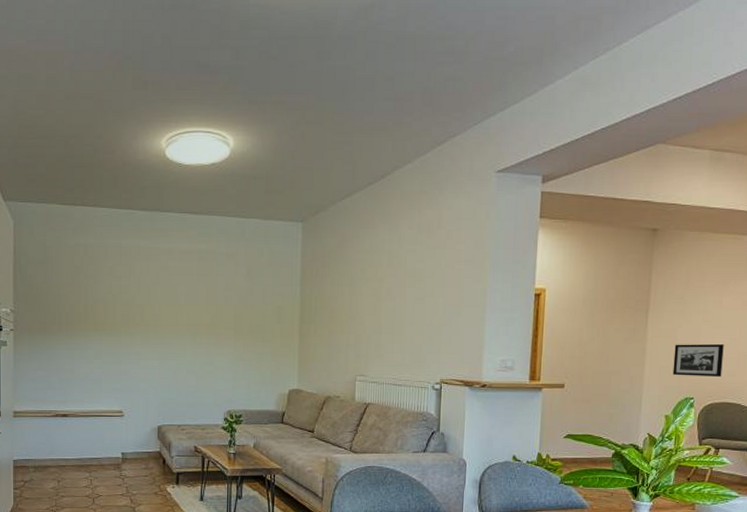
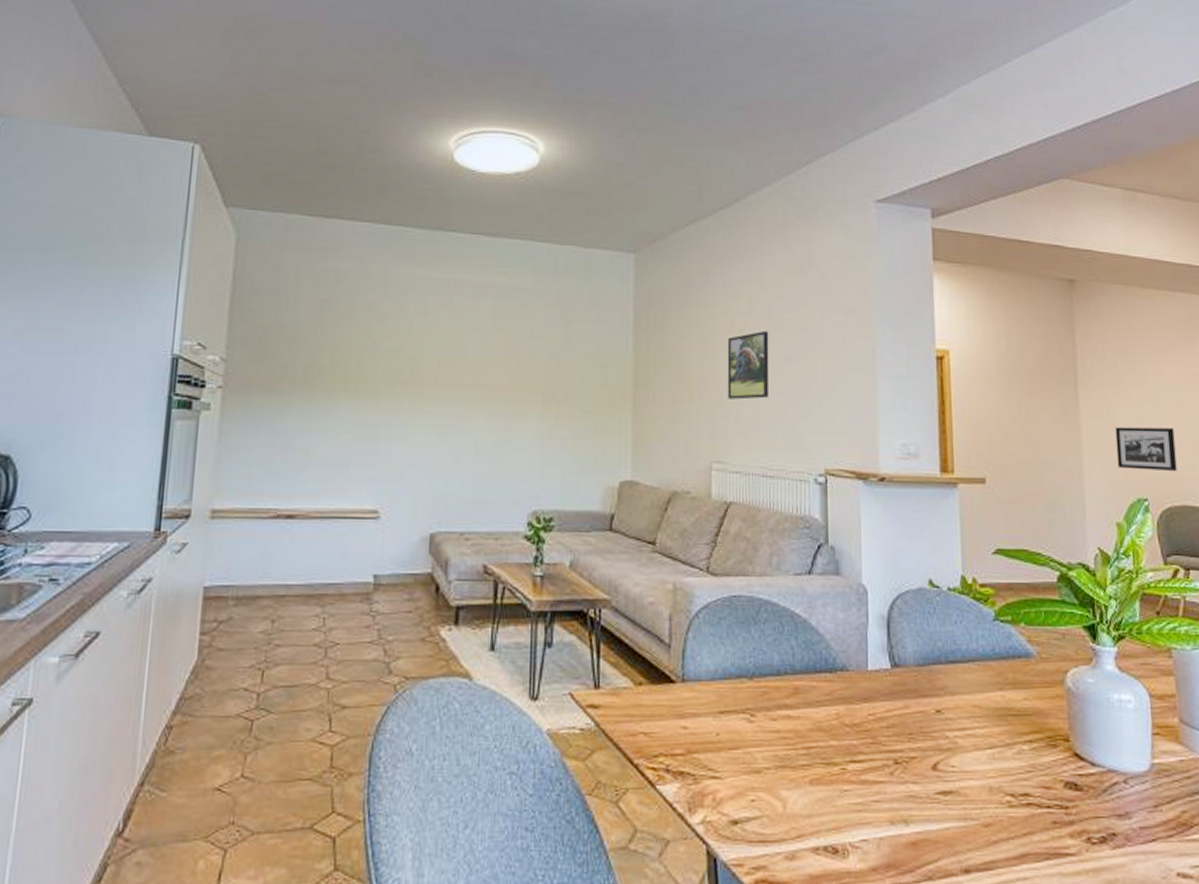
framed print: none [370,278,404,330] -> present [727,330,770,400]

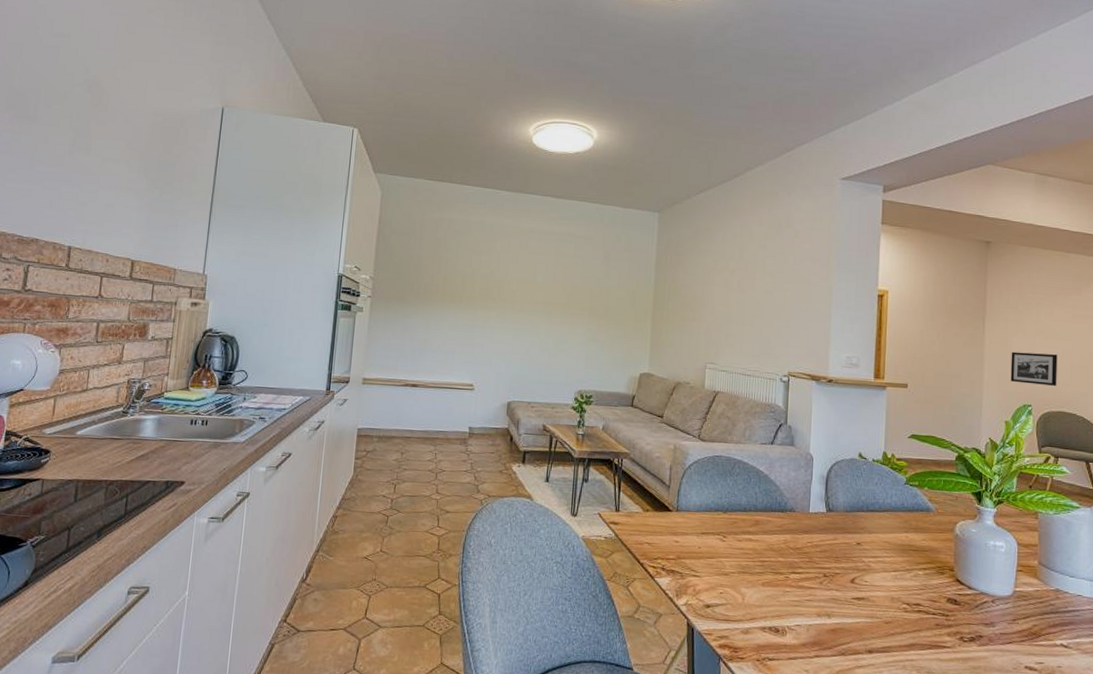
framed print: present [727,330,770,400] -> none [720,271,754,320]

